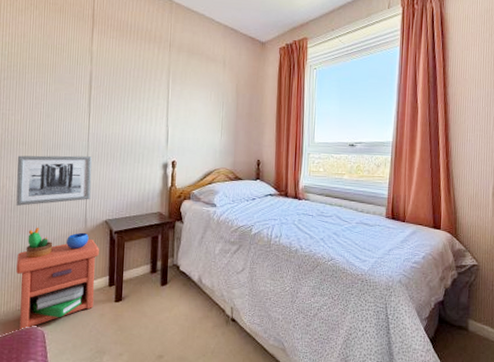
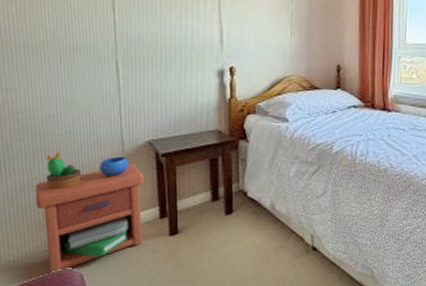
wall art: present [16,155,92,206] -> none [18,60,126,126]

